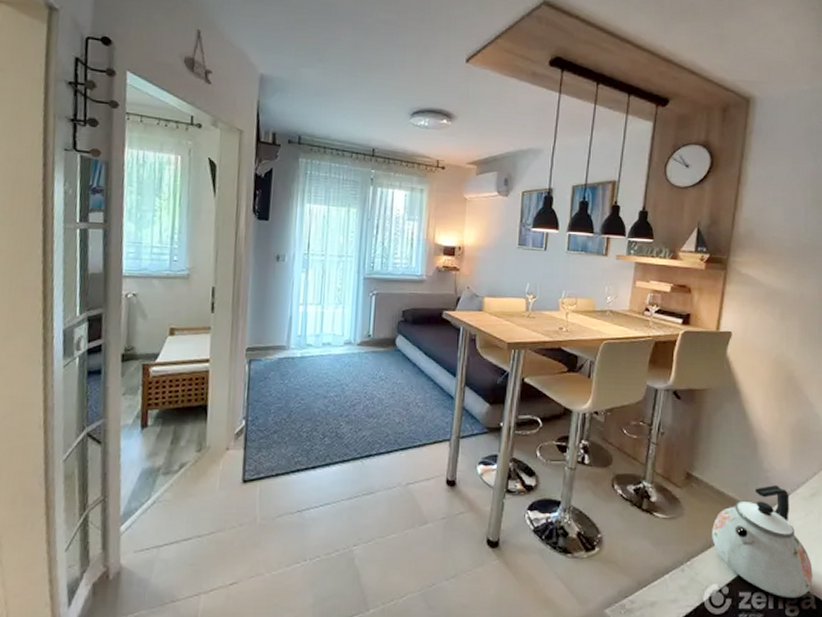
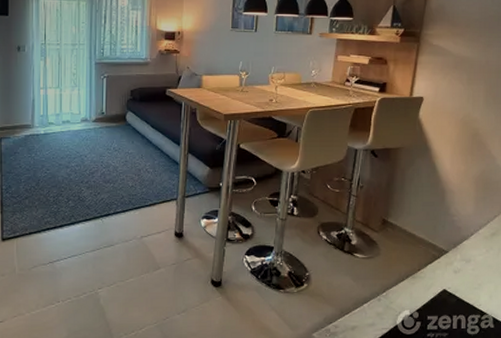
kettle: present [712,485,813,599] -> none [404,227,492,320]

